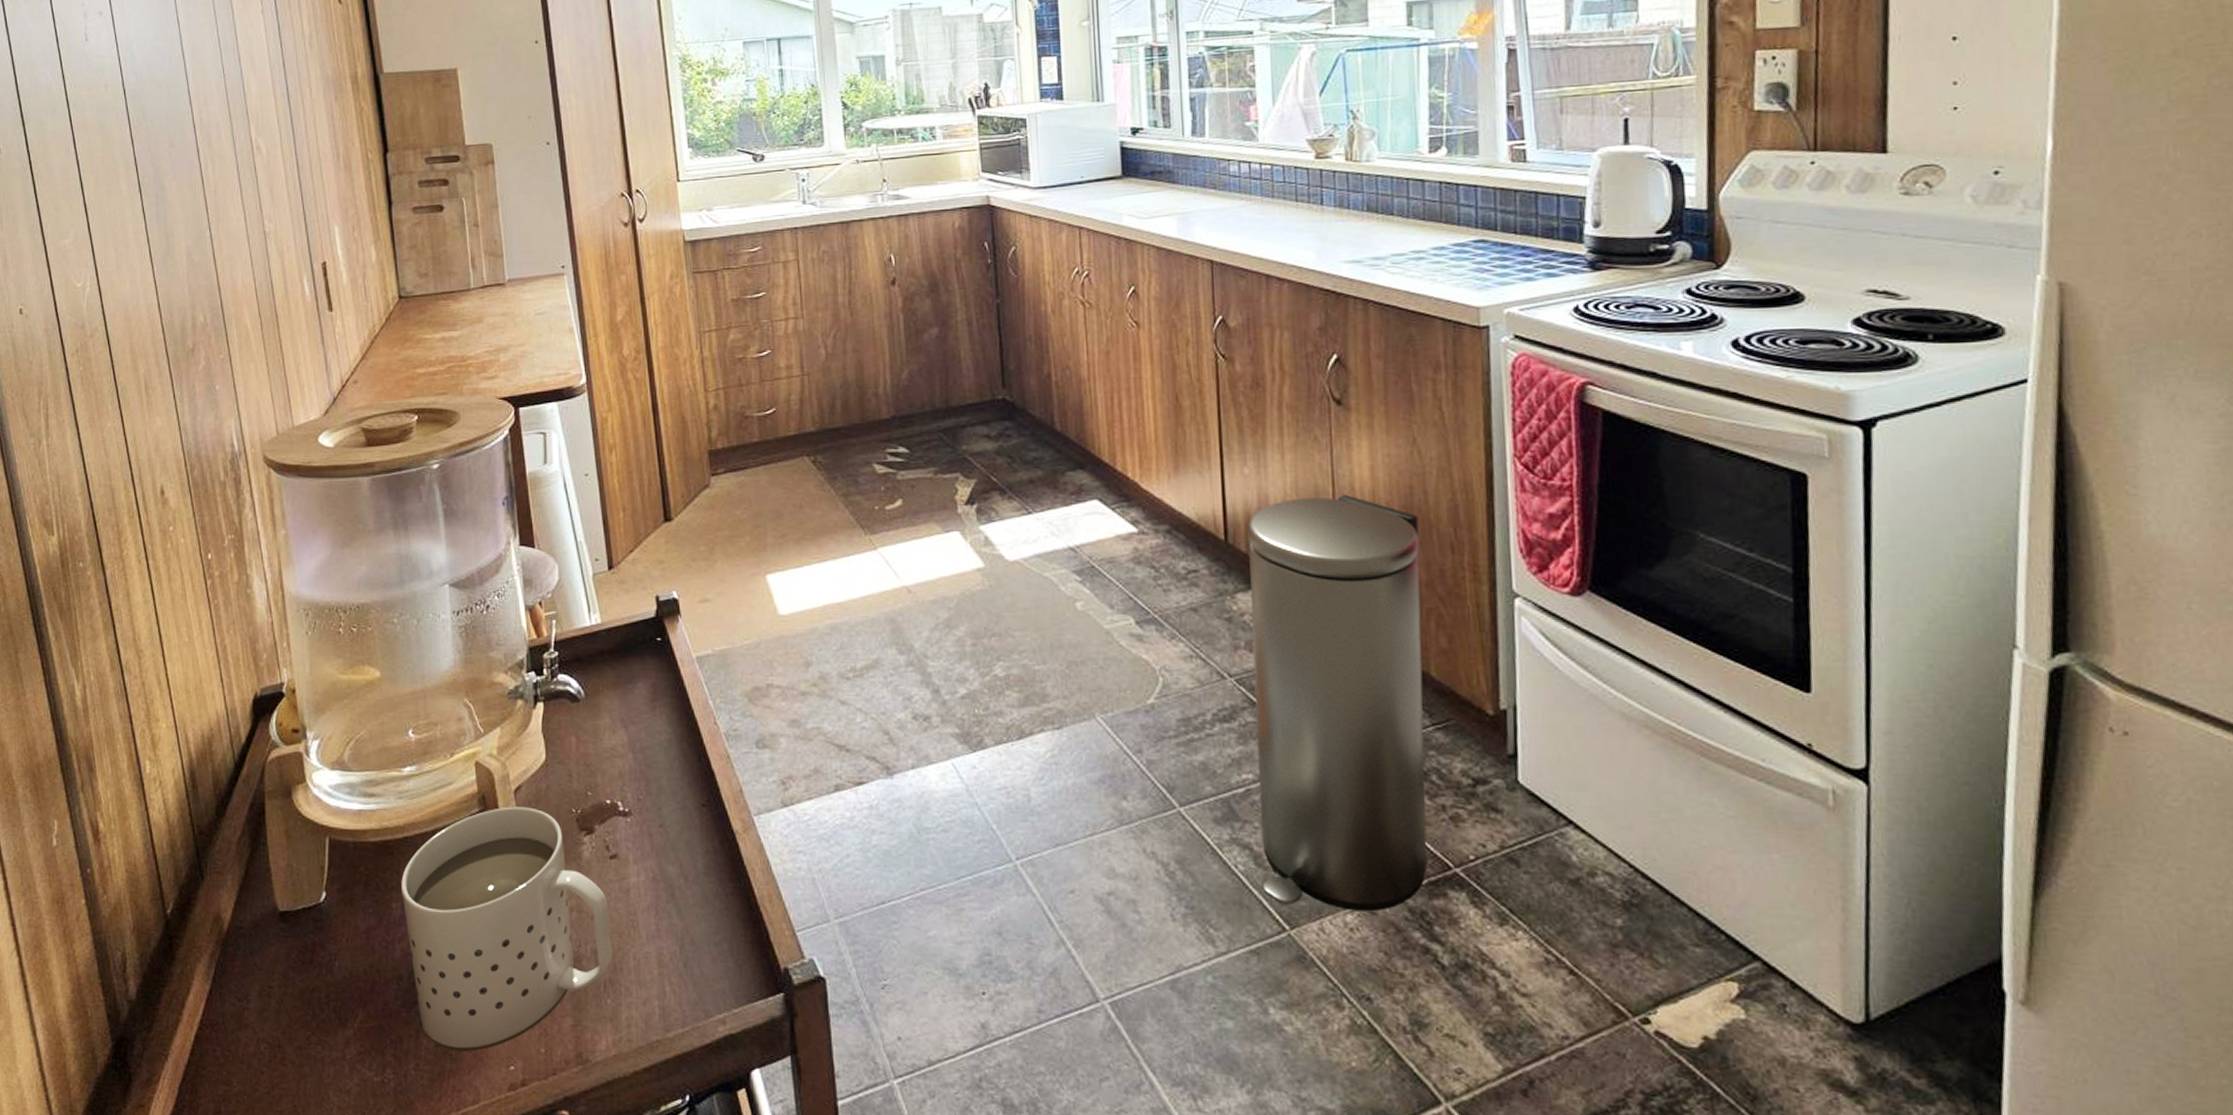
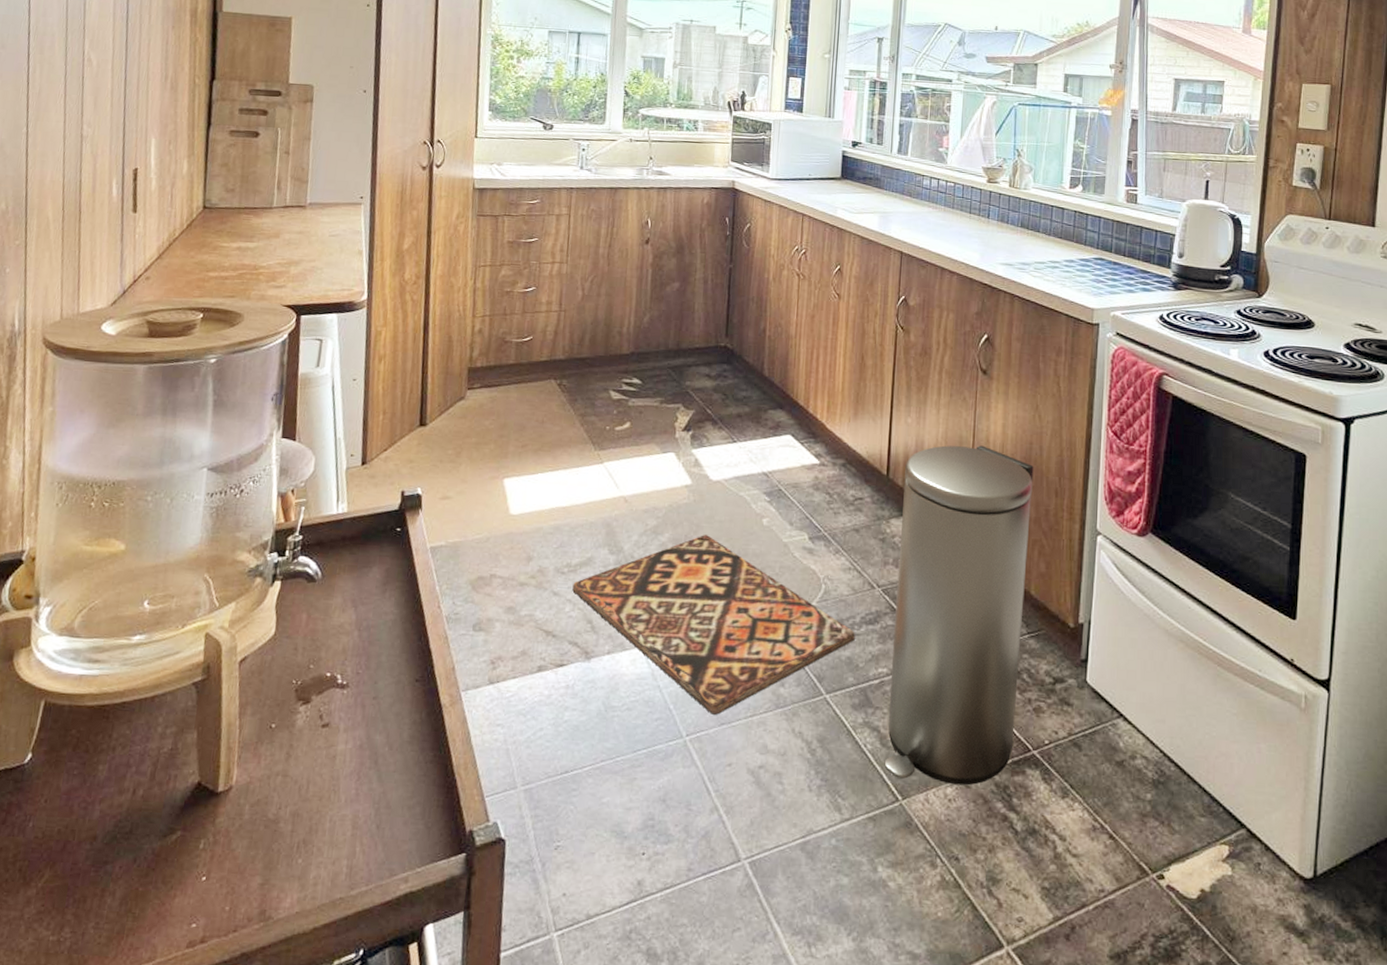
mug: present [401,806,614,1052] -> none [107,676,314,910]
doormat: none [861,626,1208,835] -> present [572,535,855,715]

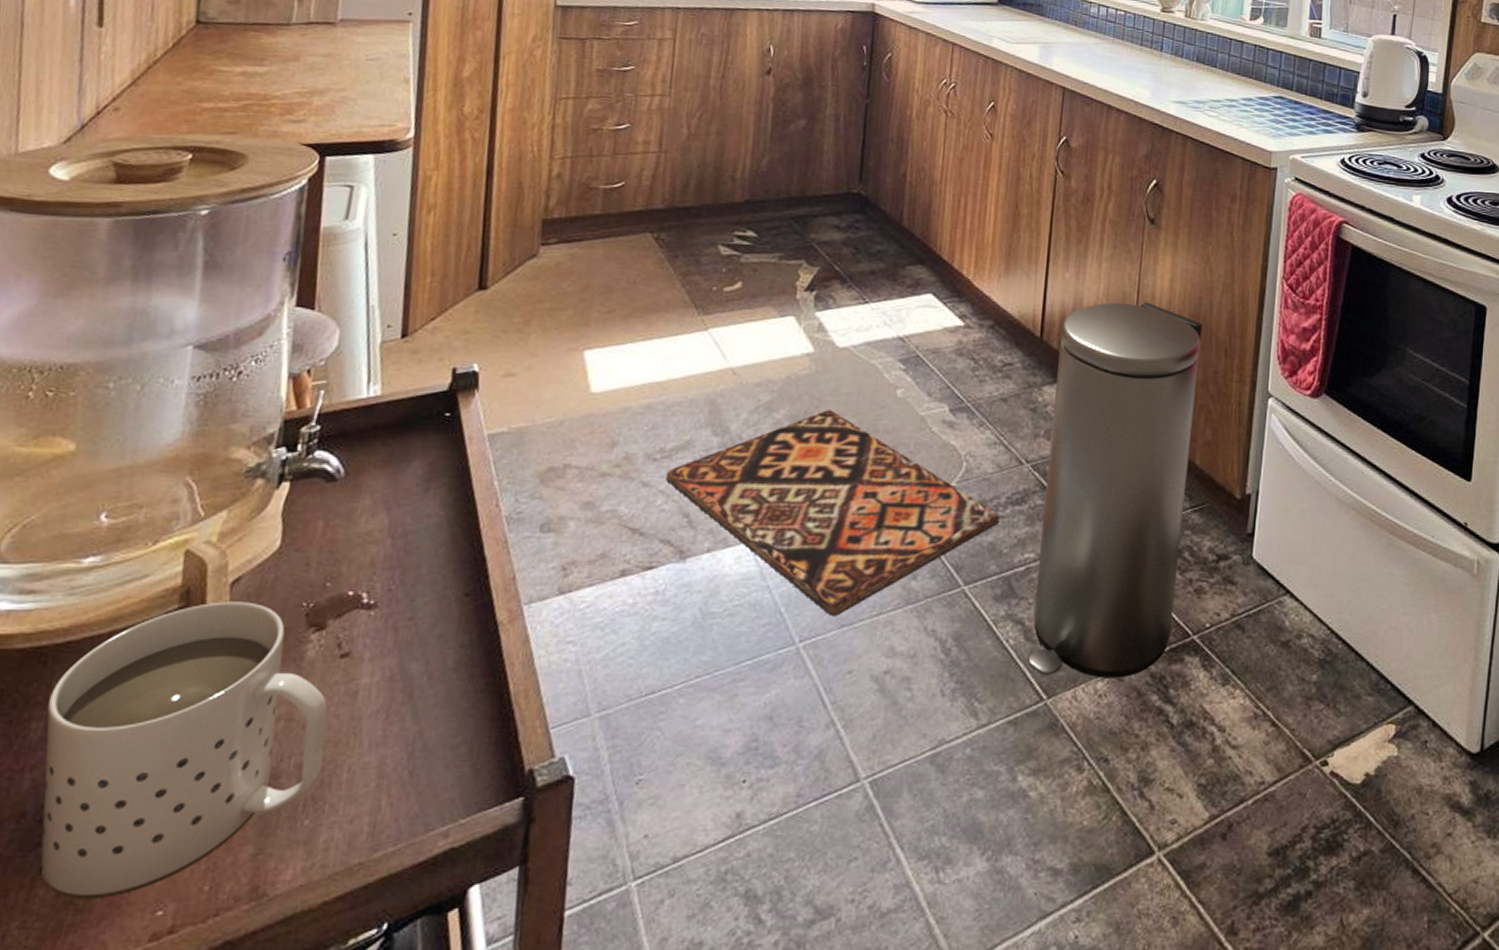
mug: none [107,676,314,910] -> present [40,601,329,900]

